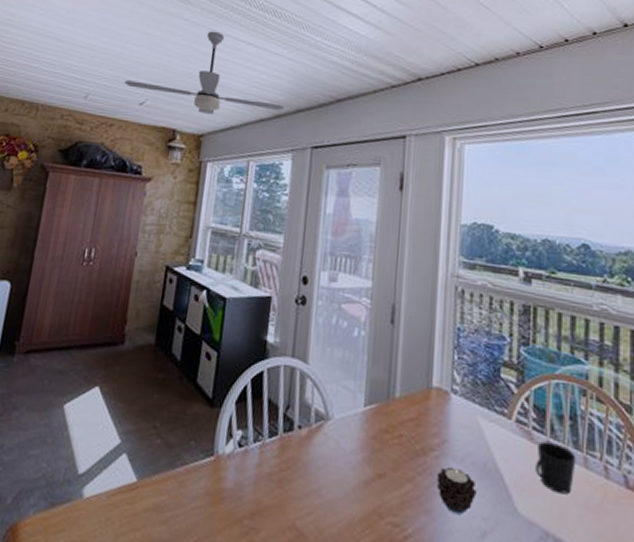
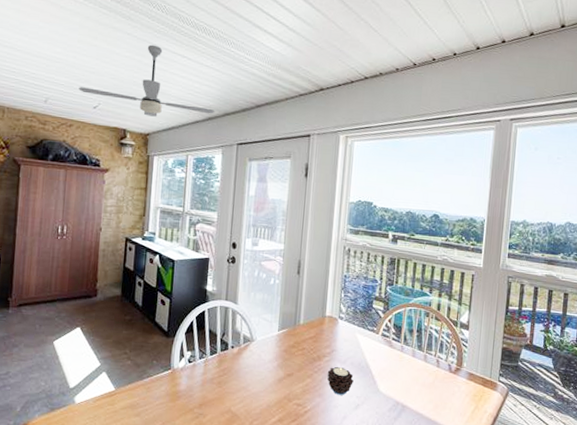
cup: present [536,441,576,495] -> none [393,347,420,379]

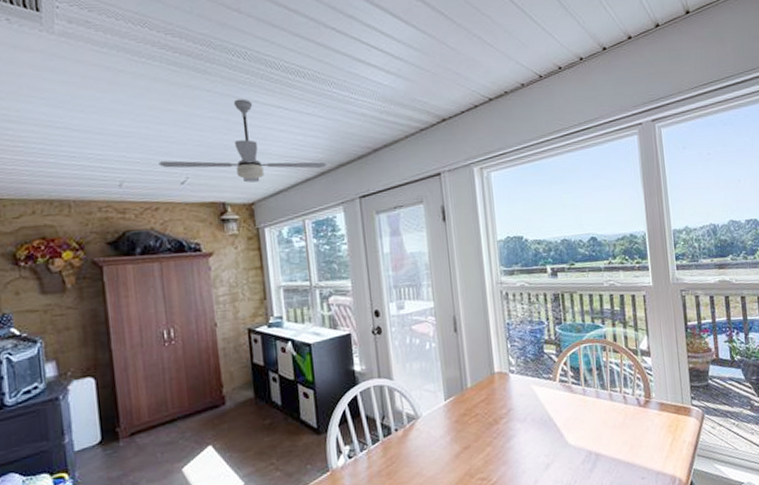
candle: present [327,366,354,395] -> none [507,426,539,458]

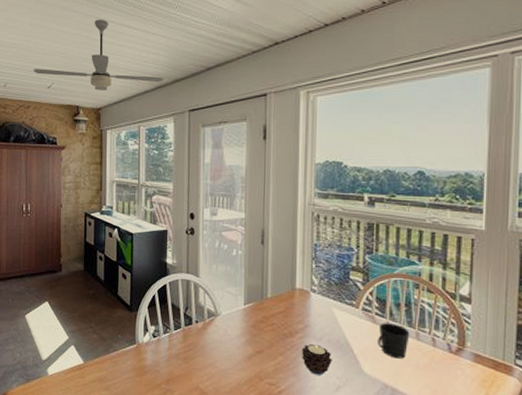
candle: none [507,426,539,458] -> present [301,343,332,375]
cup: none [577,389,605,424] -> present [378,323,410,359]

